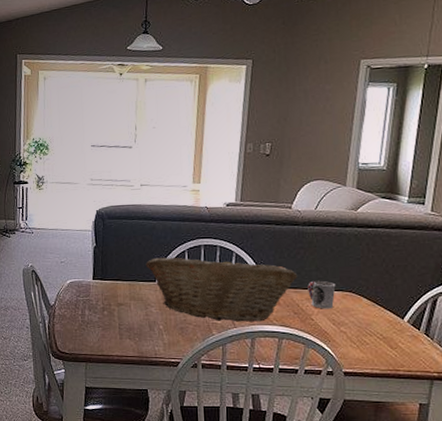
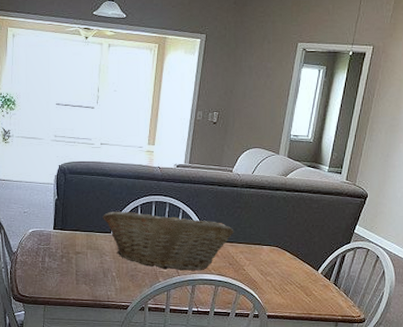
cup: present [307,280,336,309] -> none [242,236,265,261]

